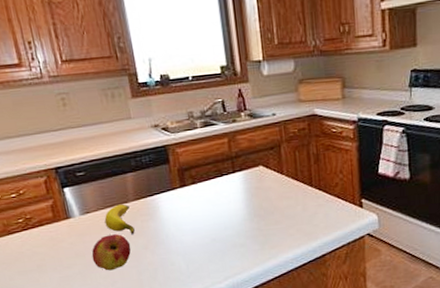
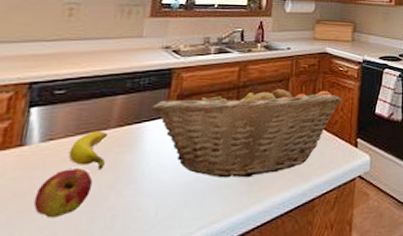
fruit basket: none [158,152,339,239] -> present [151,83,341,178]

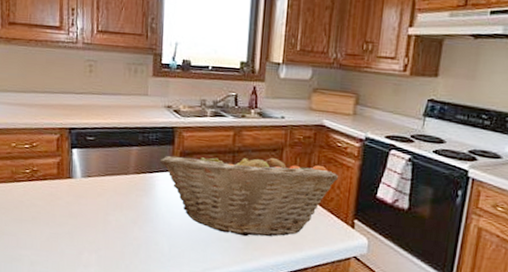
apple: present [33,168,93,219] -> none [83,202,121,238]
banana: present [68,131,108,170] -> none [102,174,128,207]

